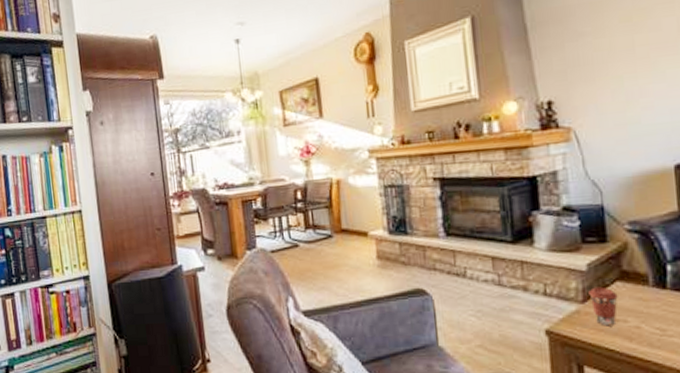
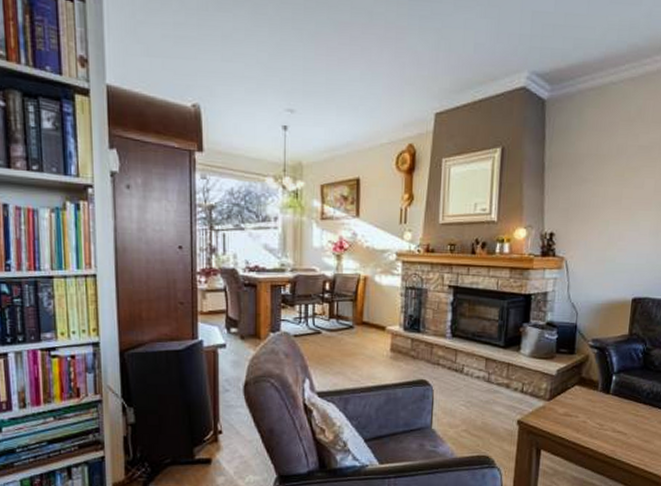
coffee cup: present [588,286,618,326] -> none [554,388,575,420]

